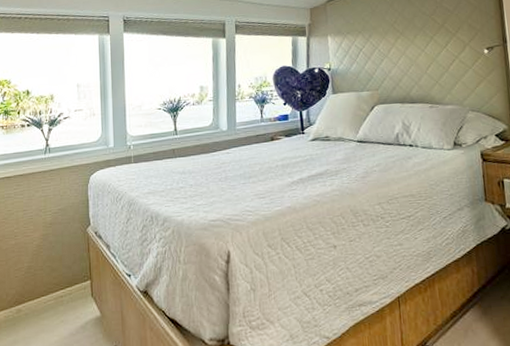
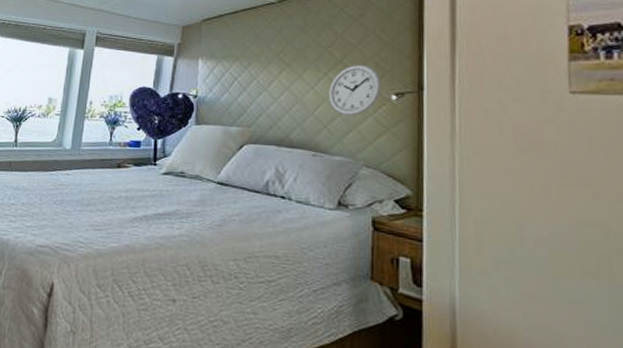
wall clock: none [436,26,476,72] -> present [328,64,382,117]

